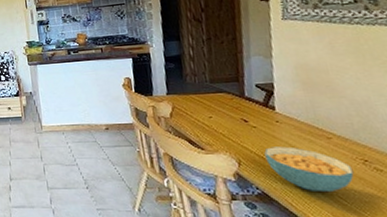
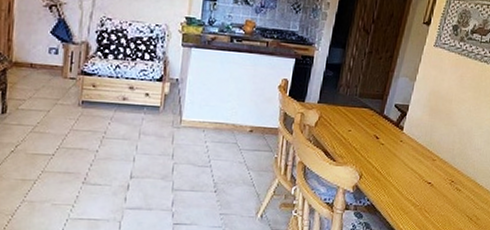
cereal bowl: present [264,146,354,193] -> none [382,164,442,207]

